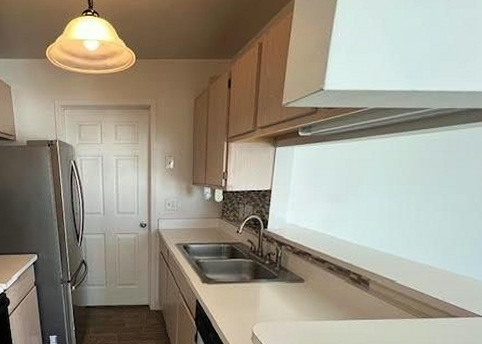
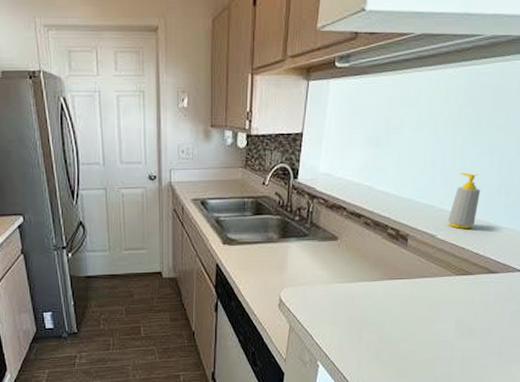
soap bottle: none [406,225,436,275] -> present [448,172,480,229]

